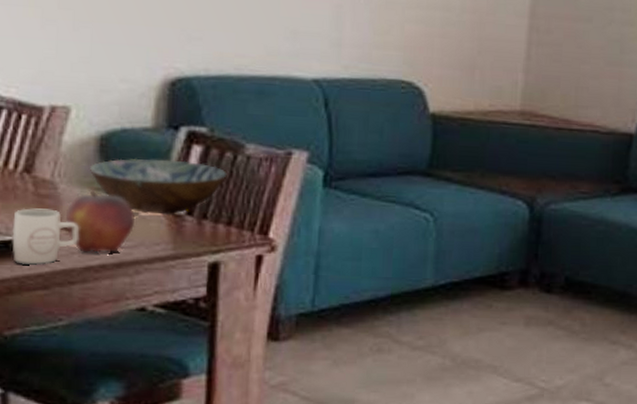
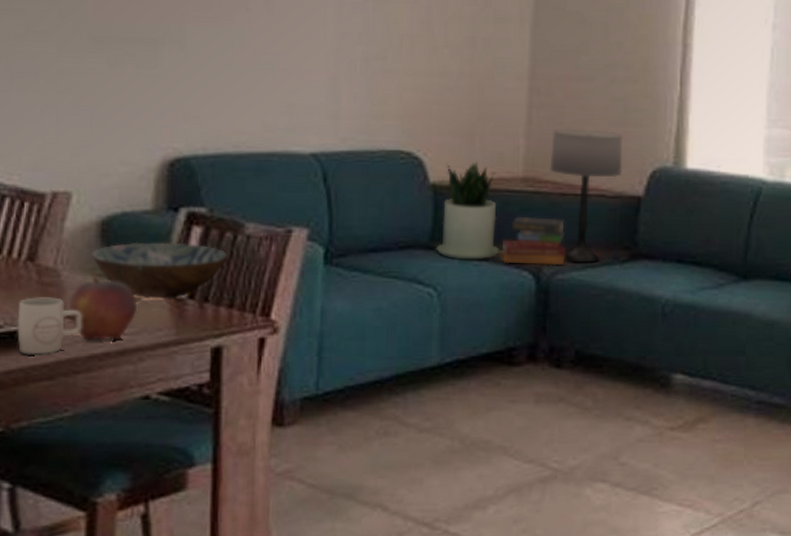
planter: none [434,94,496,188] -> present [436,161,500,260]
books: none [497,147,560,196] -> present [501,216,567,266]
table lamp: none [546,66,618,194] -> present [549,129,623,263]

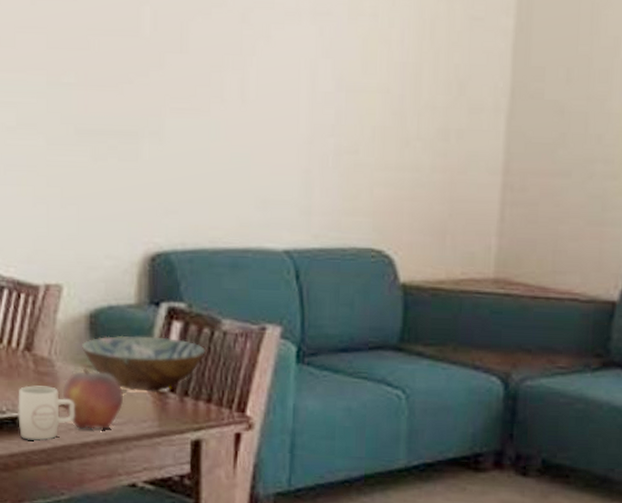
planter: present [436,161,500,260] -> none [405,261,469,363]
books: present [501,216,567,266] -> none [470,319,537,372]
table lamp: present [549,129,623,263] -> none [521,227,600,370]

